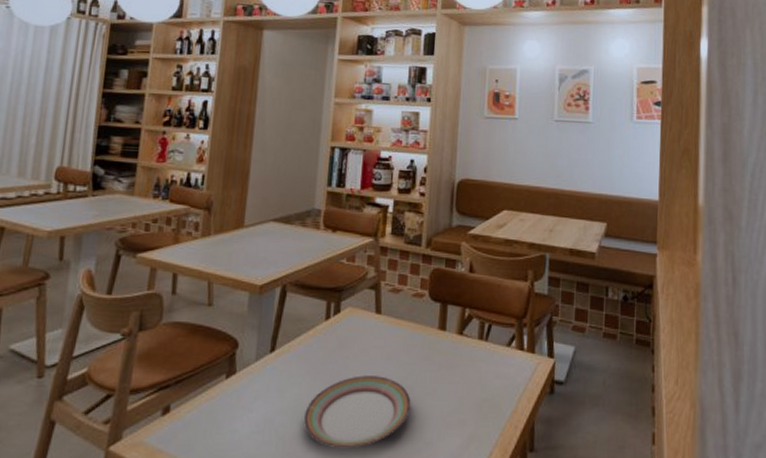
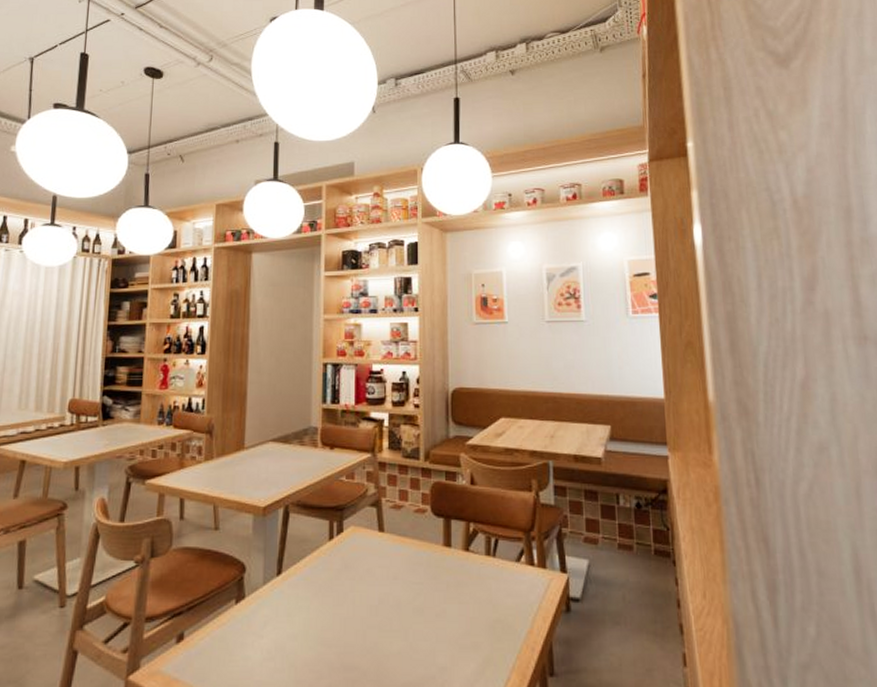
plate: present [303,374,411,448] -> none [313,596,421,675]

